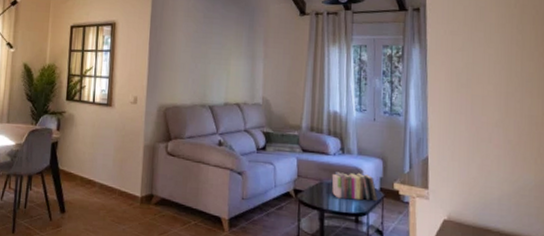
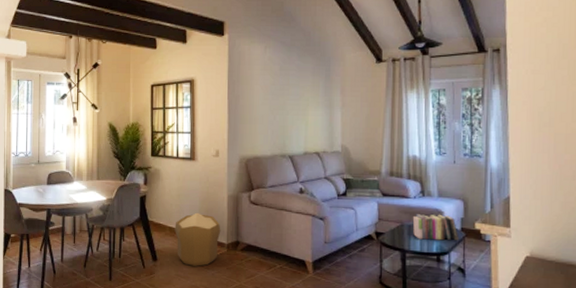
pouf: none [86,162,135,221] -> present [174,212,221,266]

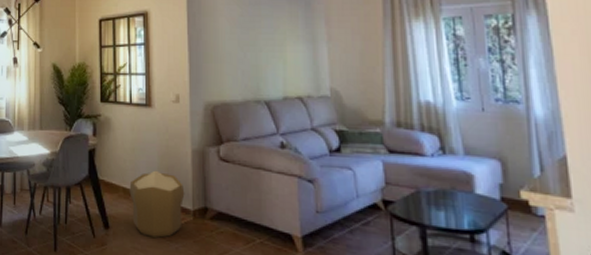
books: present [412,214,460,241] -> none [431,177,500,214]

